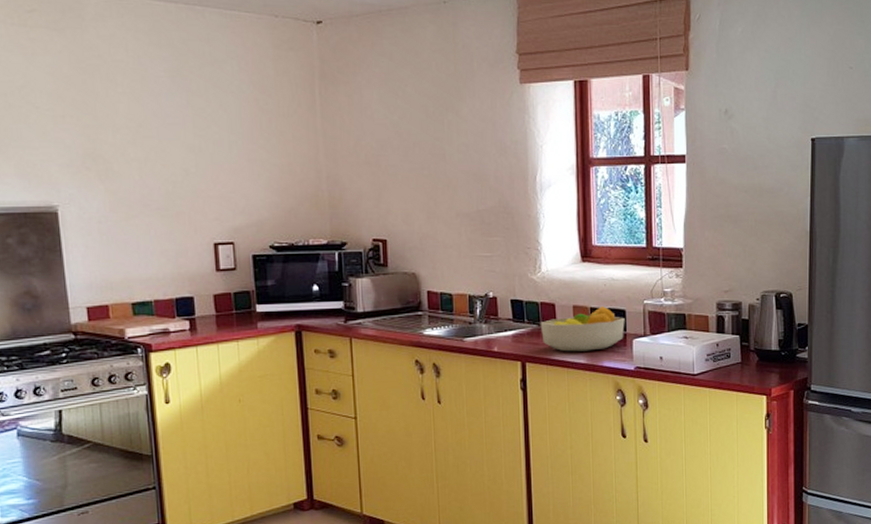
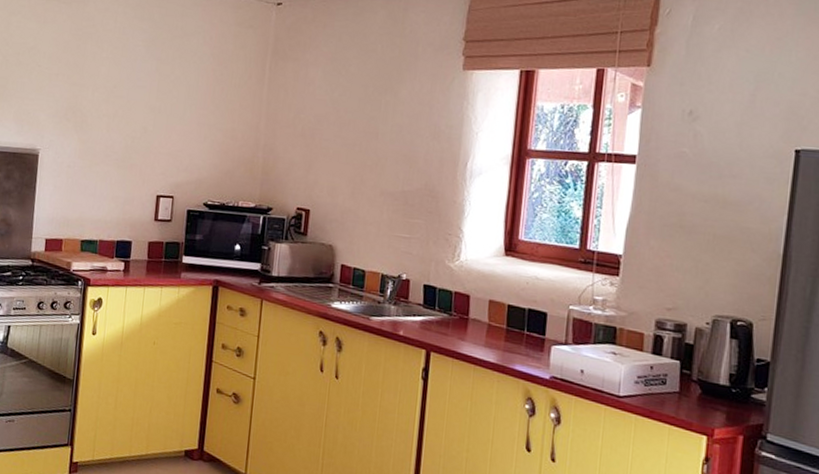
fruit bowl: present [540,305,625,352] -> none [451,304,545,352]

